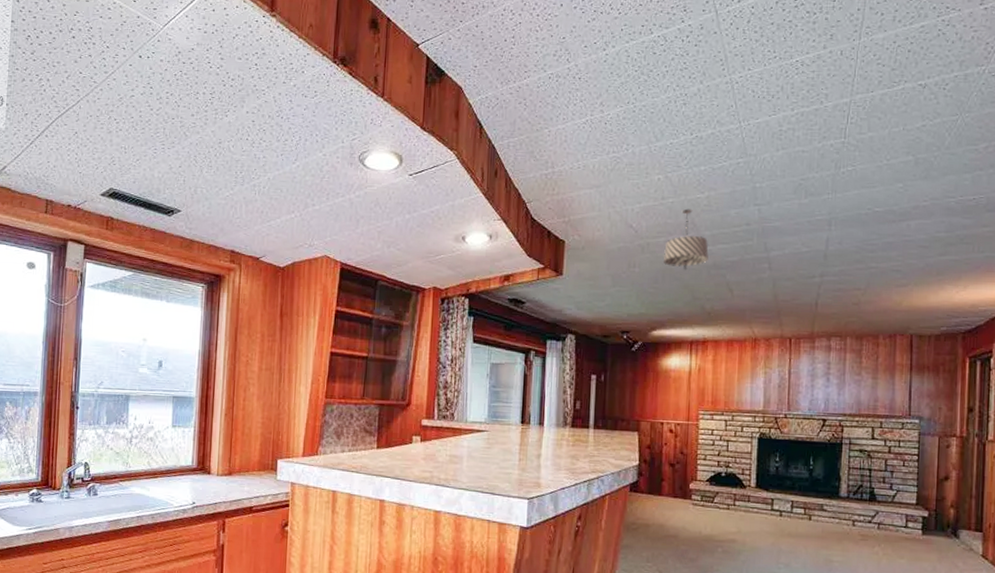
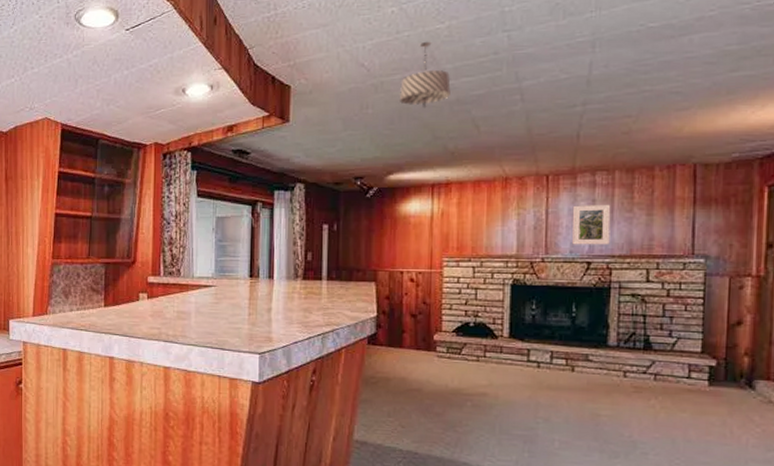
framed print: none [810,367,843,405] -> present [572,204,611,245]

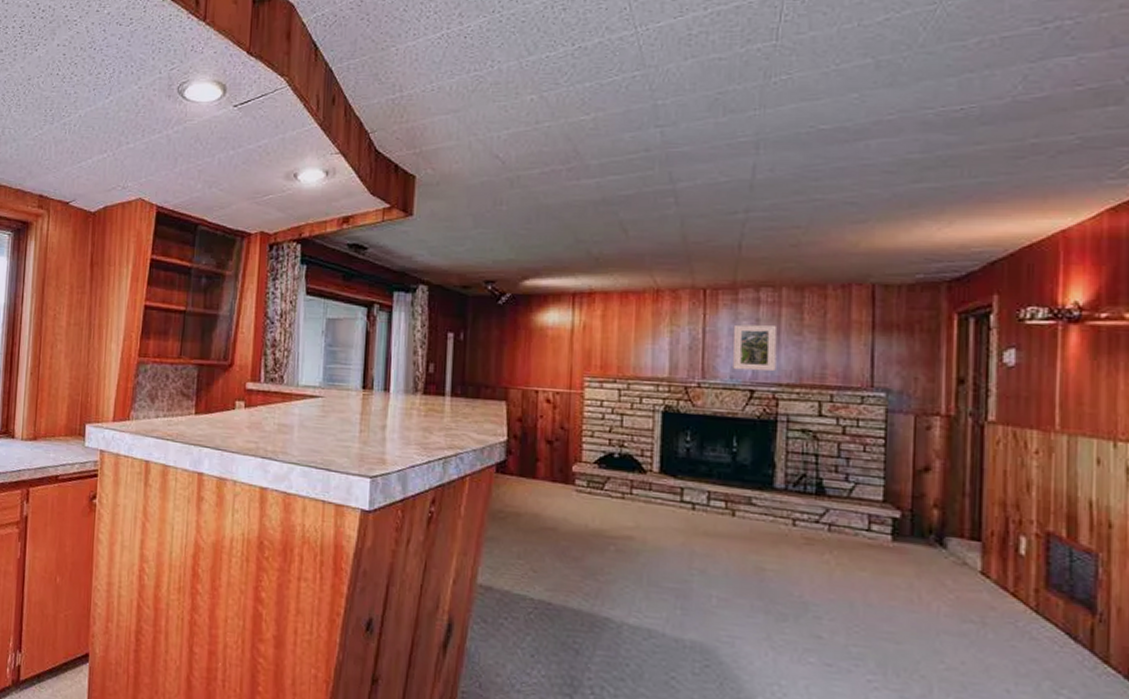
pendant light: present [399,41,451,109] -> none [537,133,596,208]

